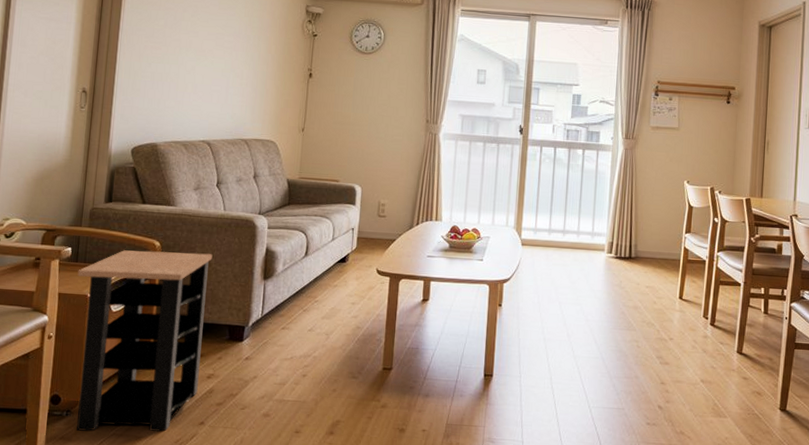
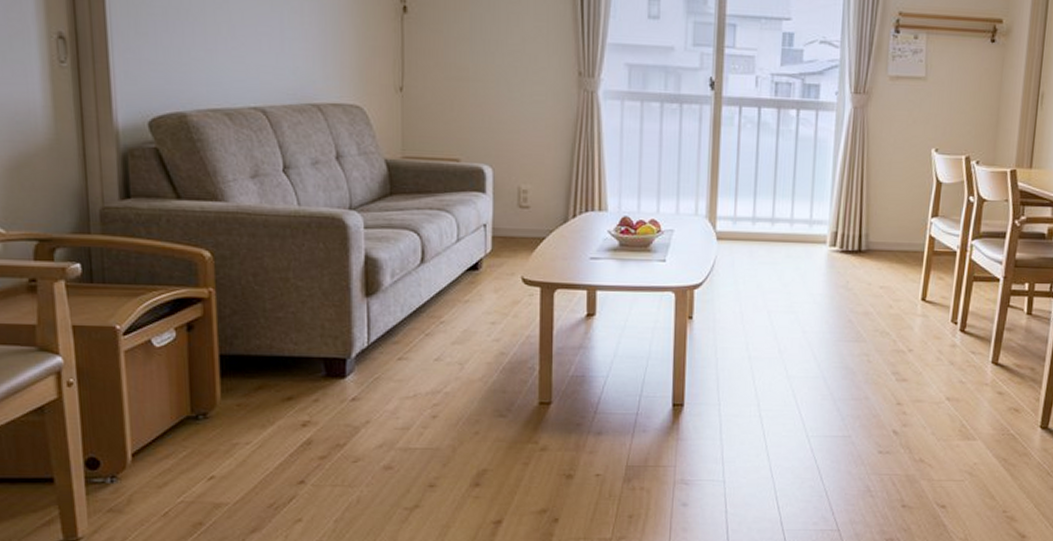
side table: present [77,250,213,432] -> none [95,263,291,500]

